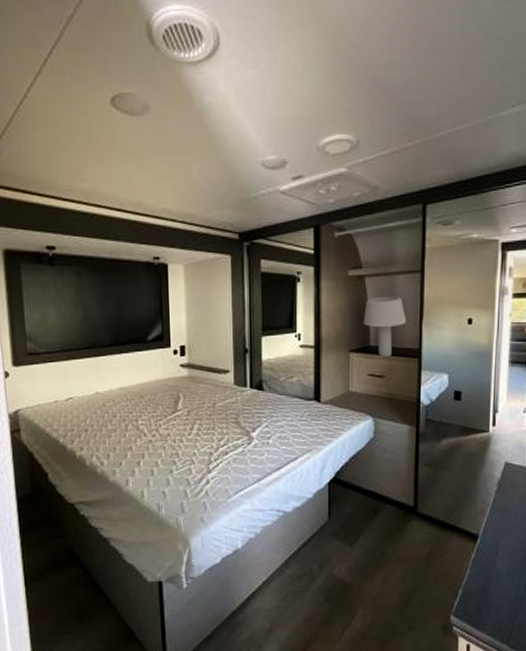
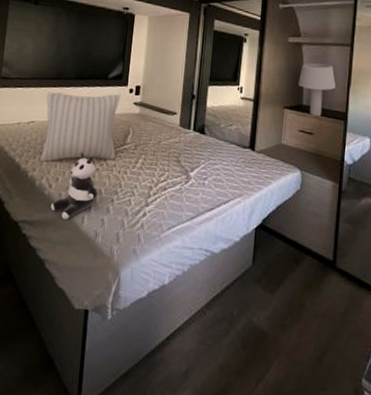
pillow: none [81,358,168,440] -> present [39,92,121,163]
stuffed animal: none [106,424,154,497] -> present [50,152,98,220]

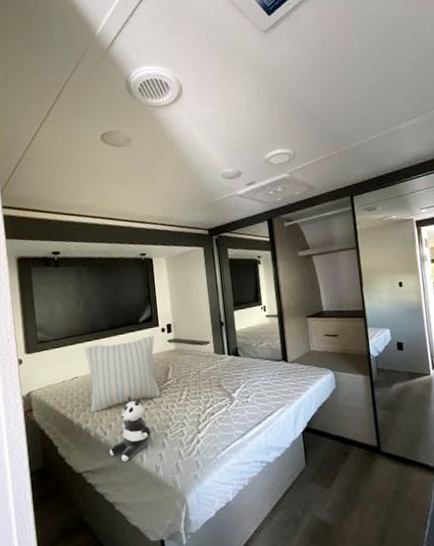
table lamp: present [298,62,336,116] -> none [315,269,350,319]

